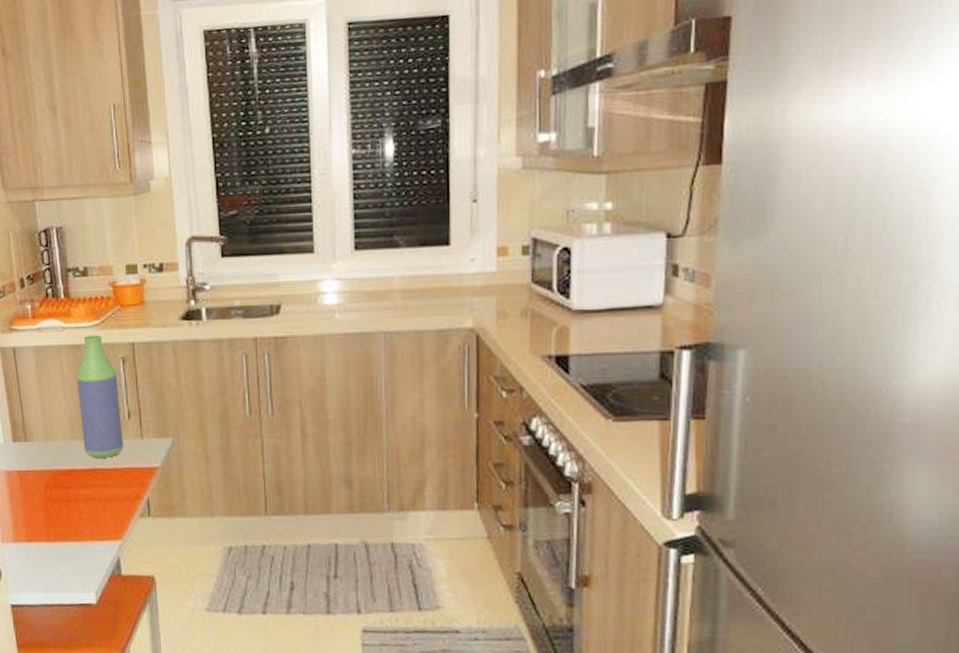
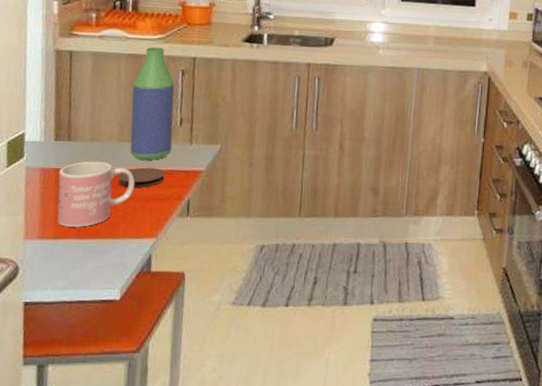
mug: none [22,461,94,530] -> present [57,161,135,227]
coaster: none [76,466,122,489] -> present [117,167,166,189]

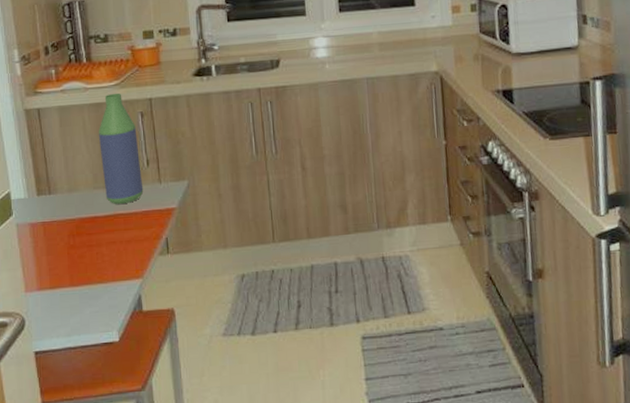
mug: present [57,161,135,227] -> none [46,210,116,277]
coaster: present [117,167,166,189] -> none [98,210,142,233]

